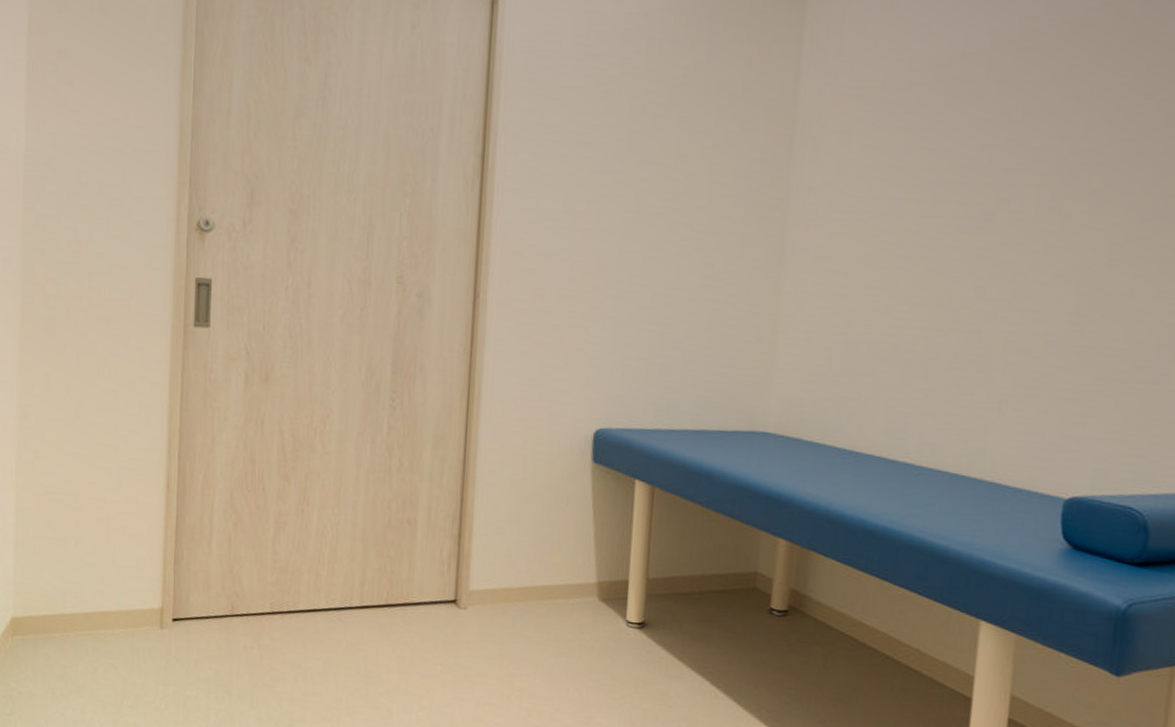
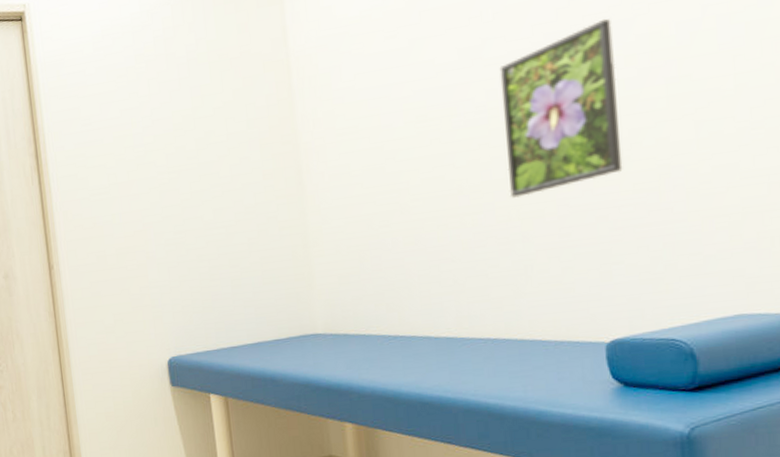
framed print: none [1000,147,1139,324] -> present [499,18,623,198]

